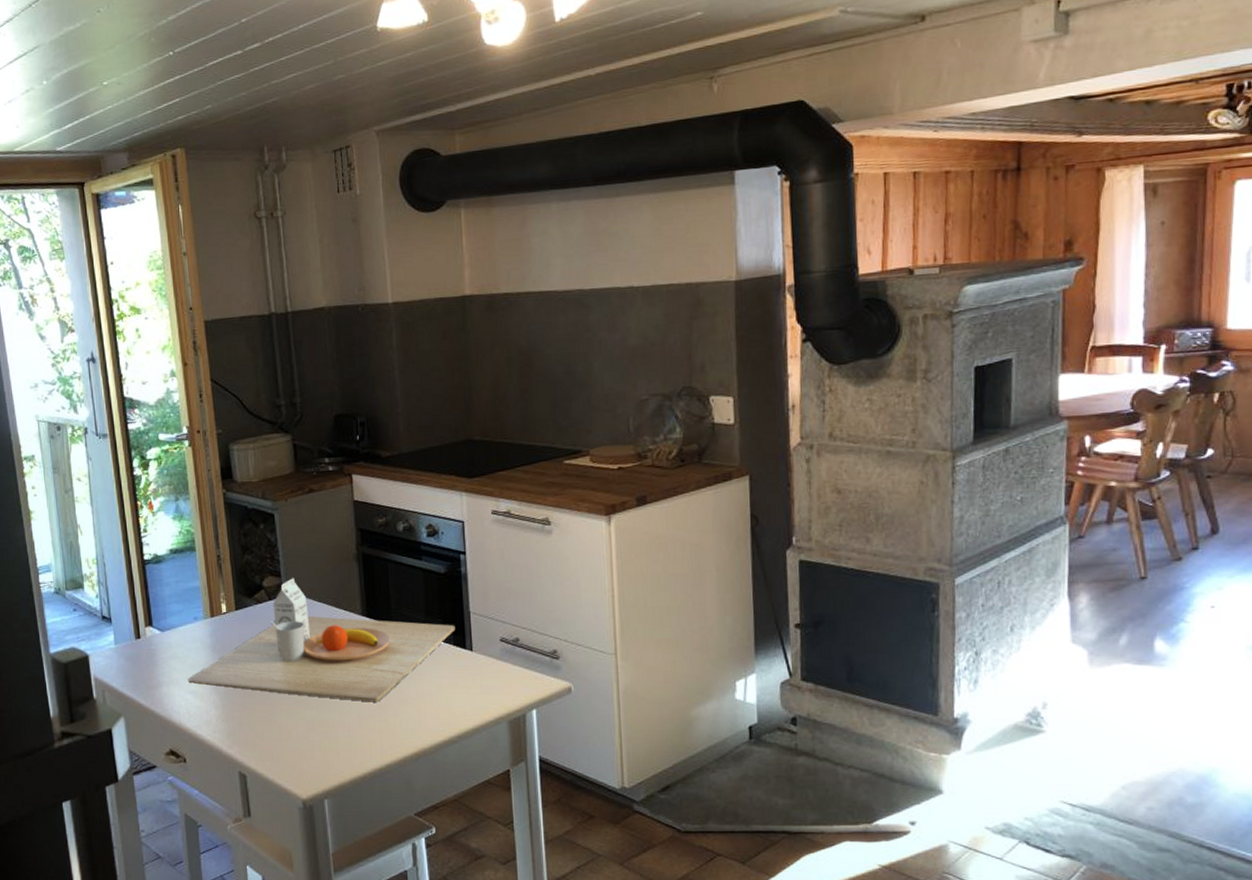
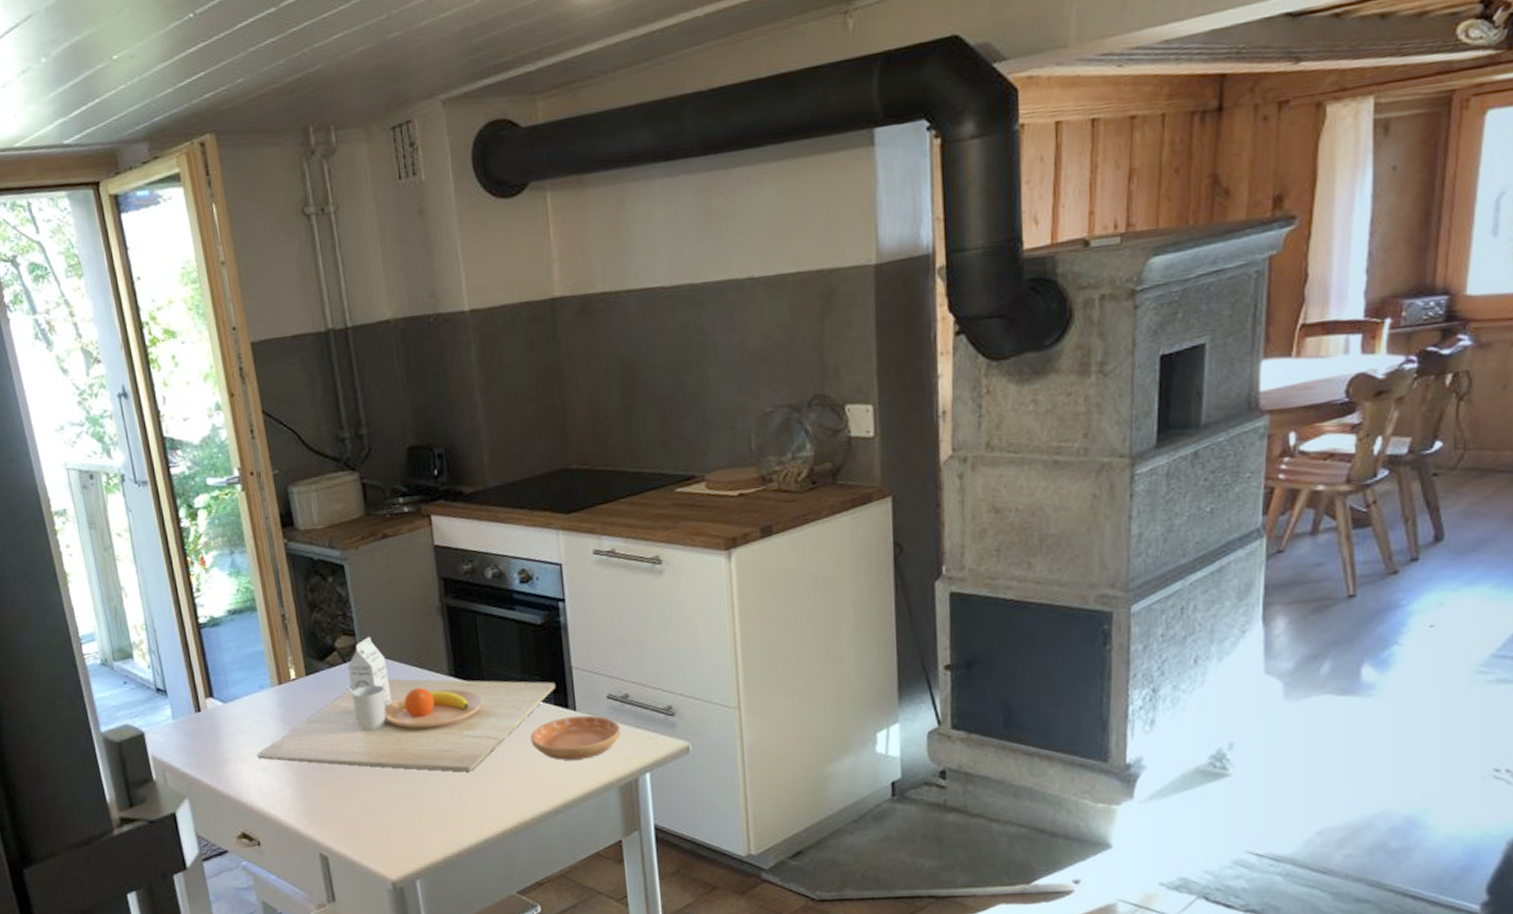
saucer: none [432,655,512,695] -> present [530,715,621,760]

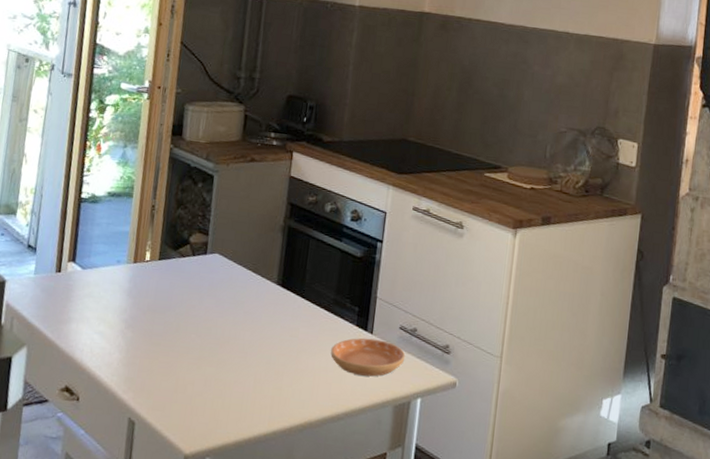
cutting board: present [258,636,556,772] -> none [99,238,361,369]

